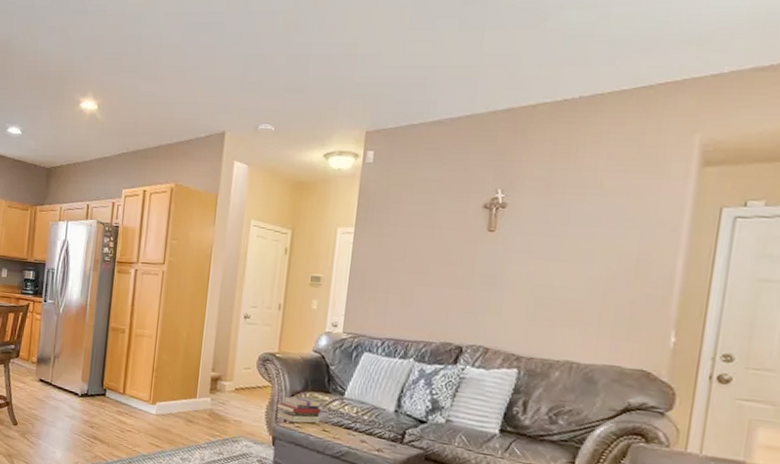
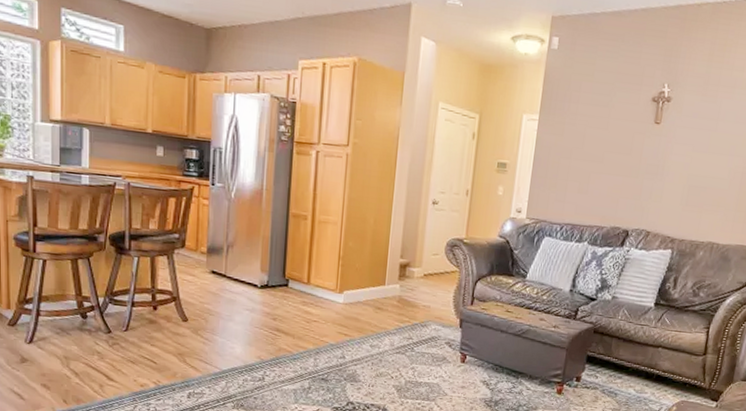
books: present [276,396,322,425] -> none [464,280,506,306]

